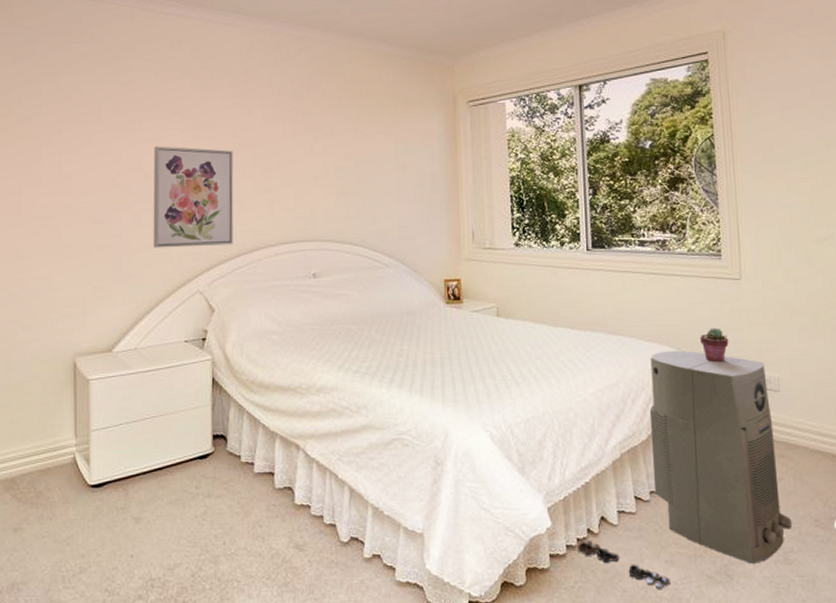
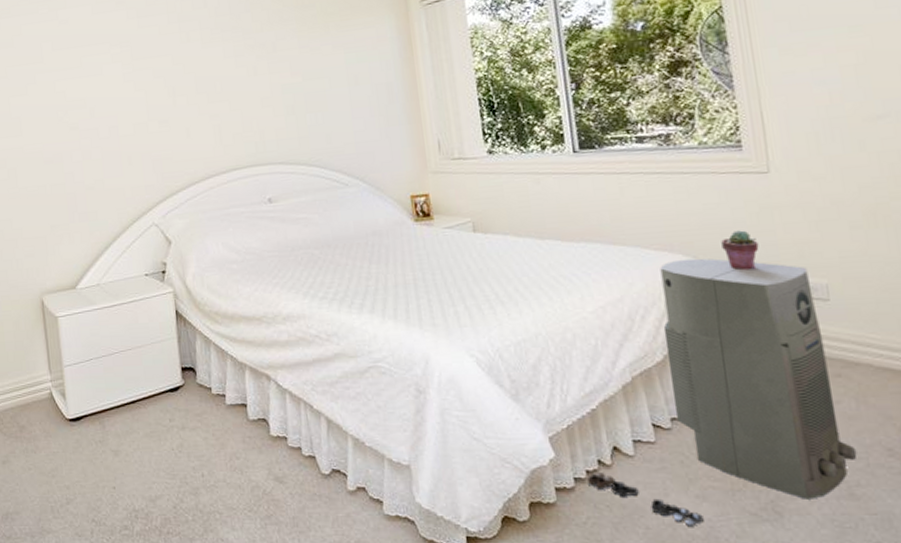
wall art: present [153,146,234,248] -> none [96,78,184,184]

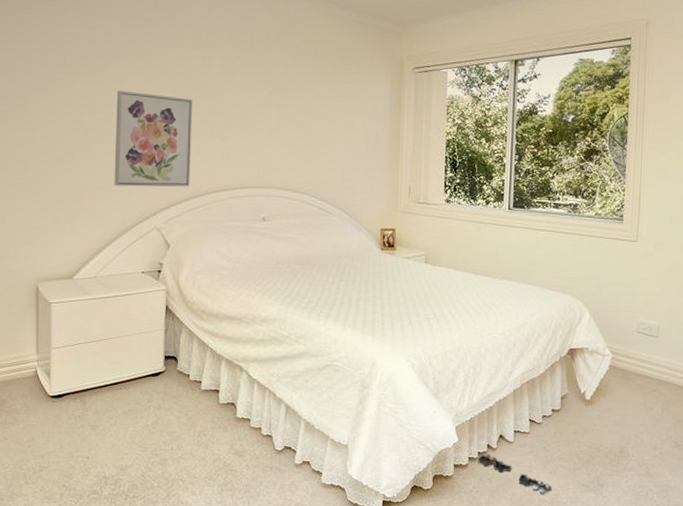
wall art: none [96,78,184,184] -> present [114,90,193,187]
air purifier: present [660,258,858,499] -> none [546,299,656,476]
potted succulent: present [721,230,759,271] -> none [597,281,621,311]

